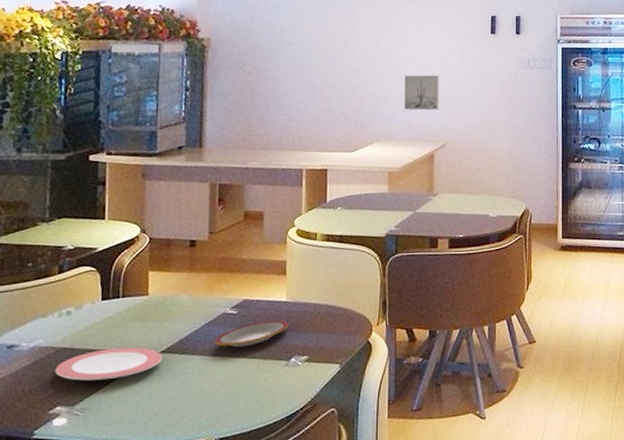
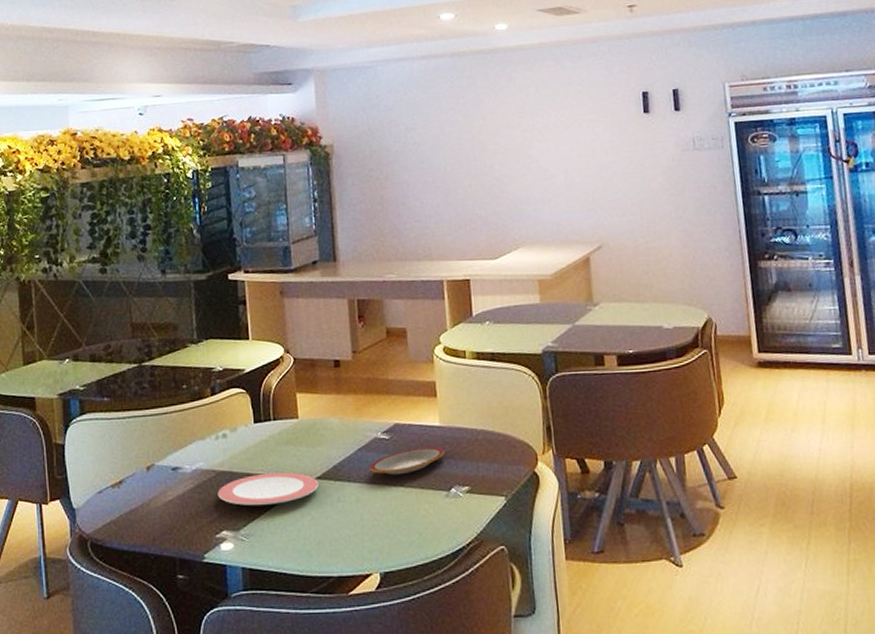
wall art: present [404,75,439,111] -> none [546,166,591,209]

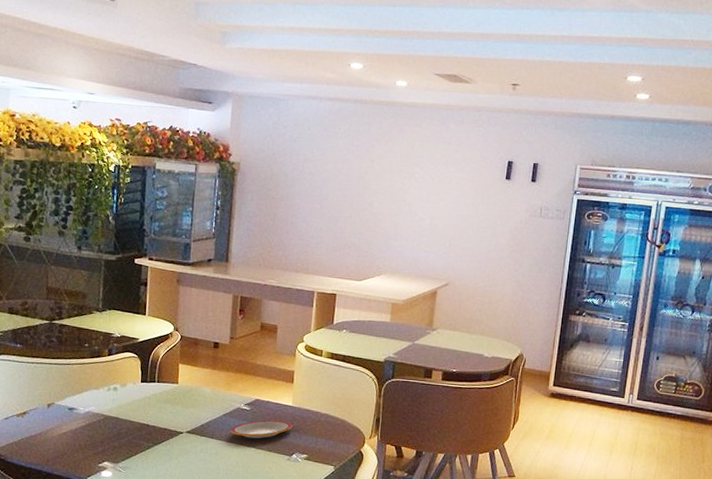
plate: present [217,472,319,506] -> none [104,422,188,448]

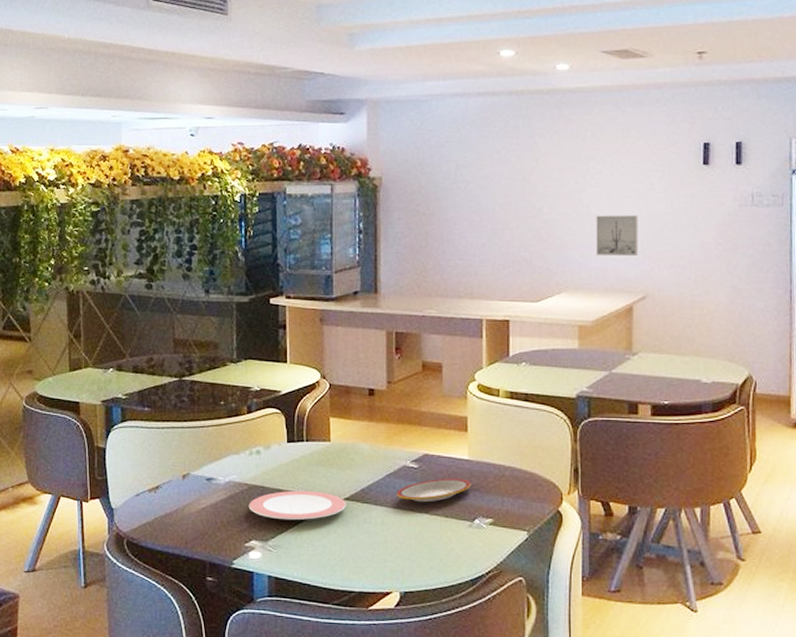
plate: none [104,422,188,448] -> present [248,490,346,521]
wall art: none [412,213,449,250] -> present [596,214,639,257]

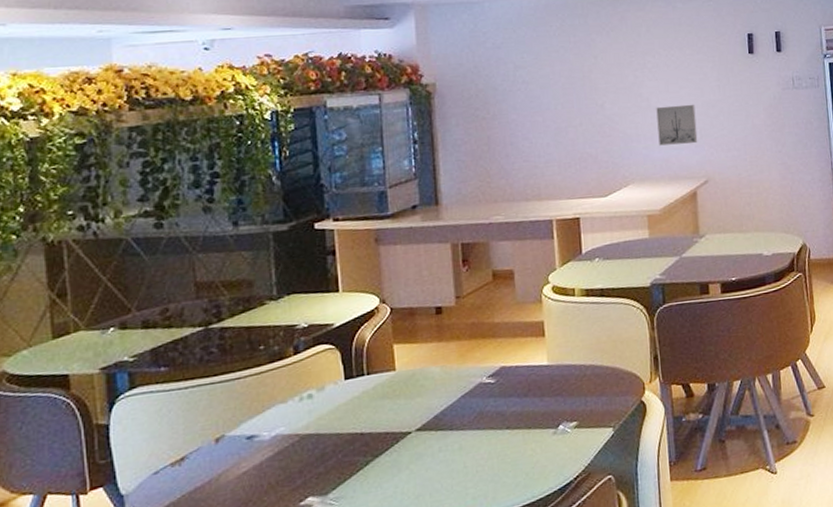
plate: present [248,490,346,521] -> none [302,427,418,468]
plate: present [396,478,471,503] -> none [473,385,553,419]

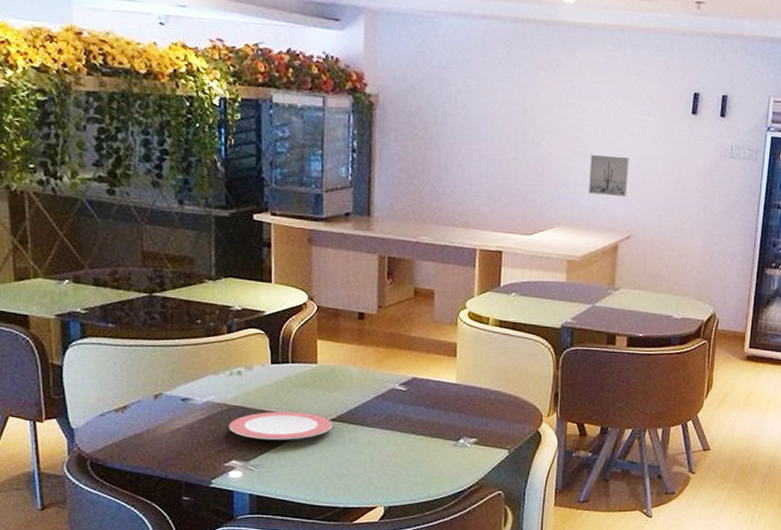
plate: none [302,427,418,468] -> present [228,411,333,441]

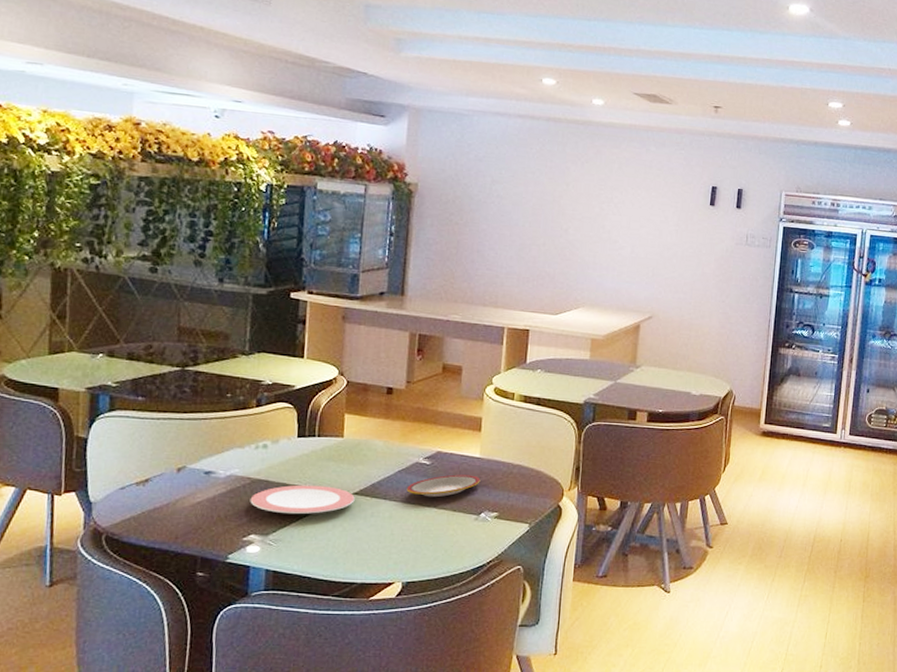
plate: none [384,400,458,424] -> present [406,474,481,498]
wall art: present [588,154,630,198] -> none [613,240,652,281]

